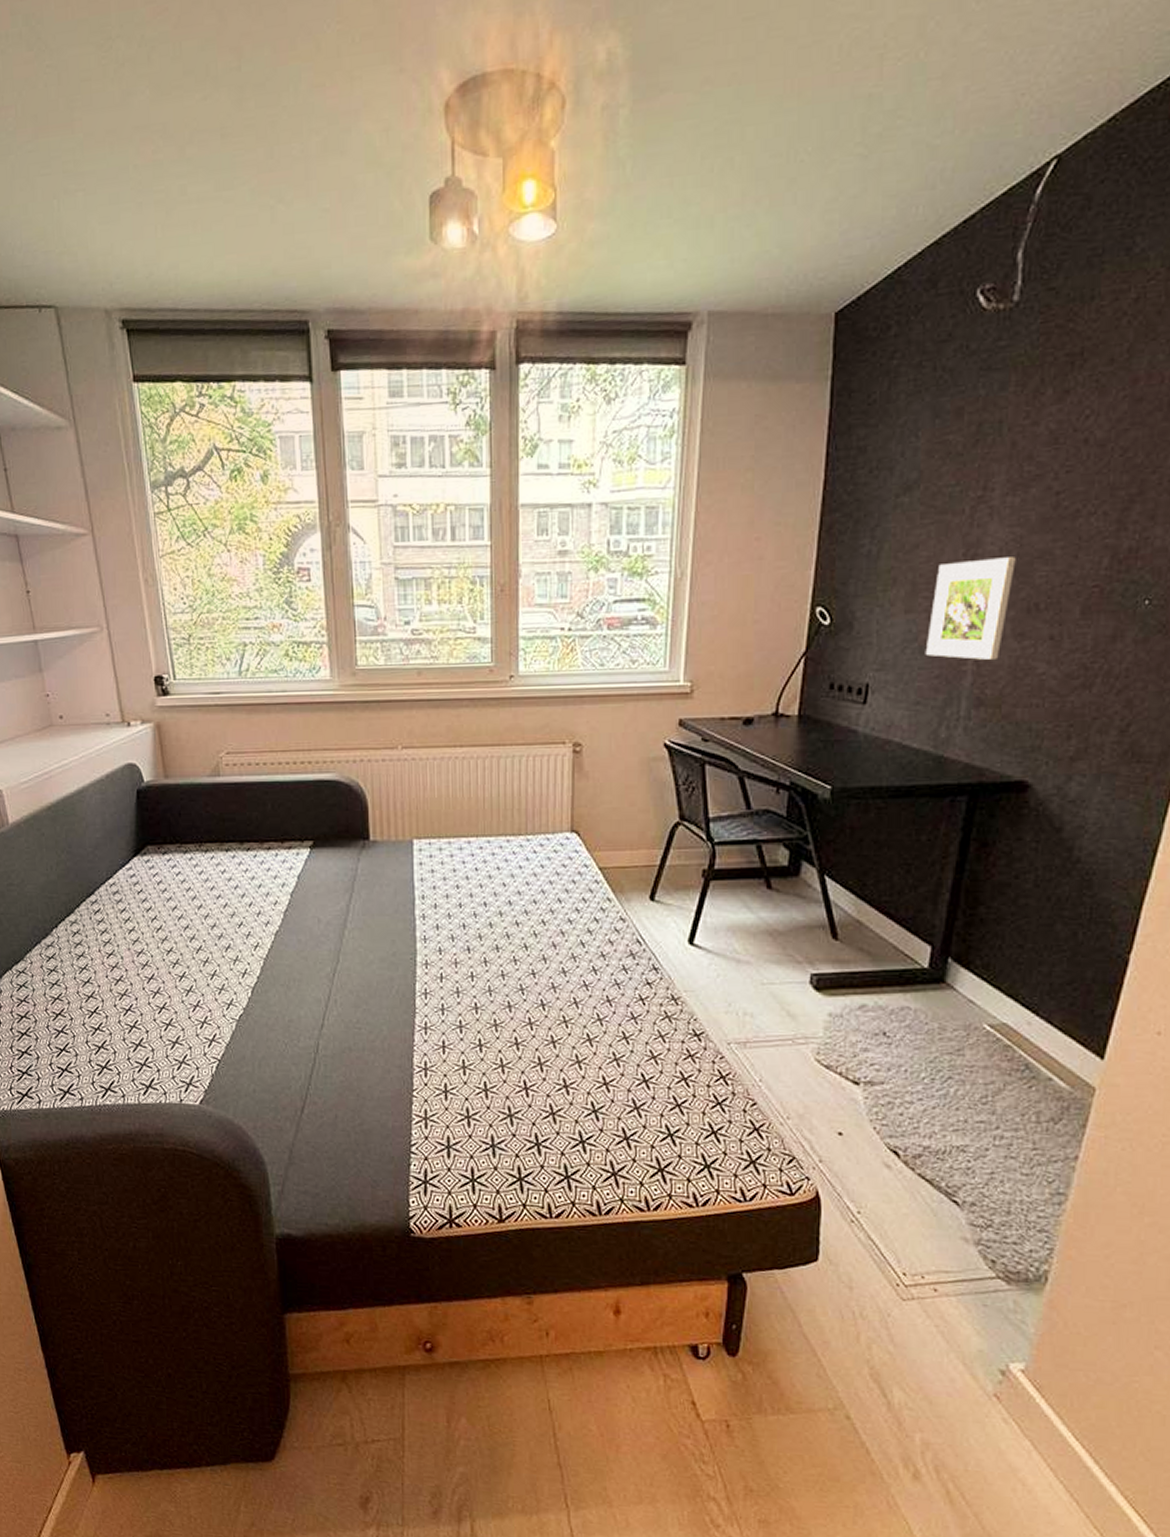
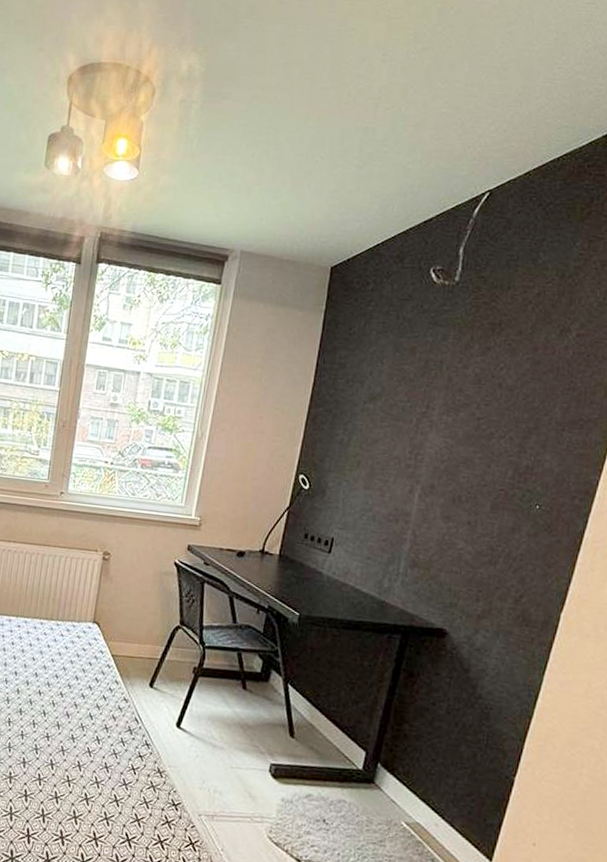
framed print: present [925,557,1016,661] -> none [377,457,447,534]

